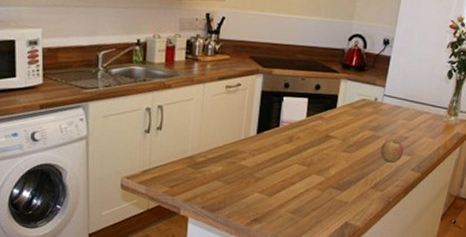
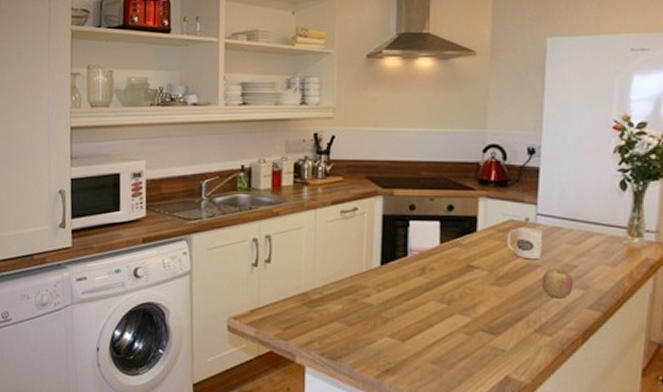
mug: none [358,105,387,132] -> present [507,227,543,260]

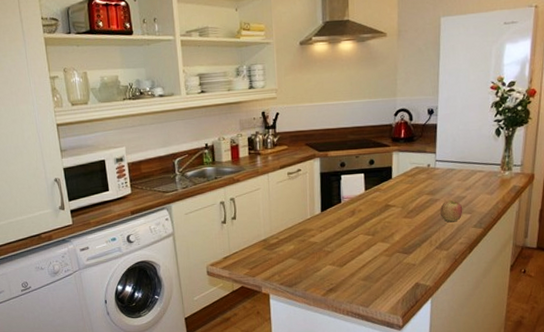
mug: present [507,227,543,260] -> none [414,171,441,196]

